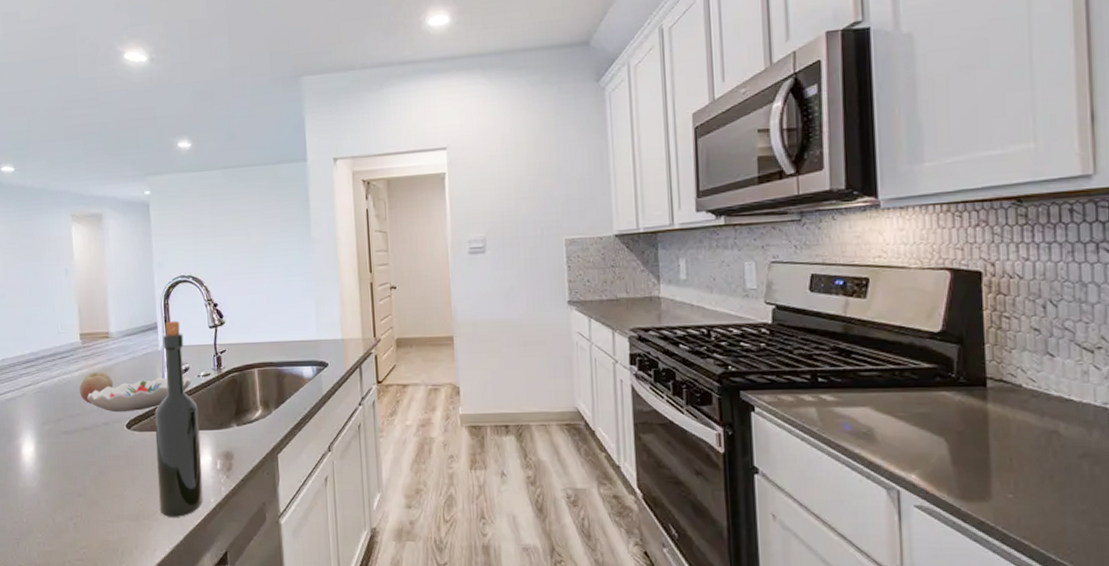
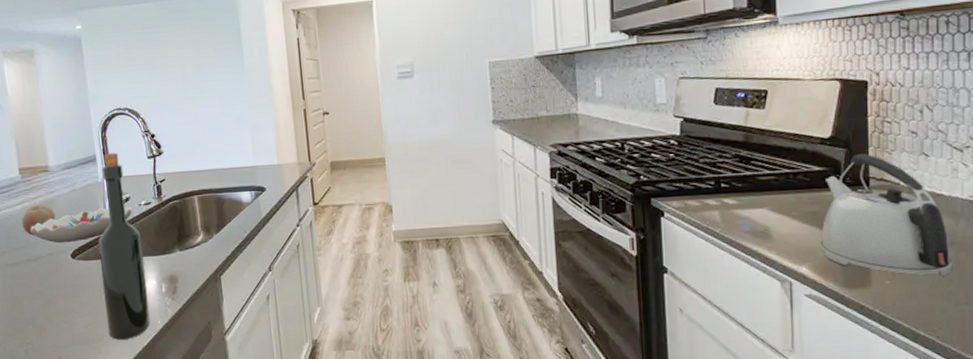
kettle: none [931,351,1087,492] -> present [820,153,953,276]

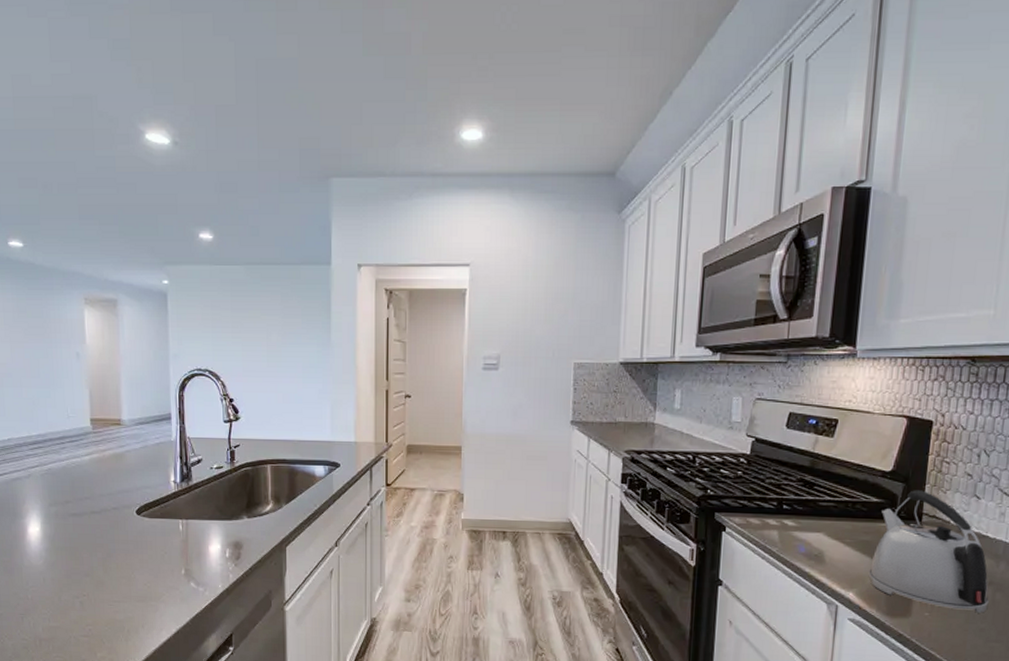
fruit: present [21,204,56,236] -> none [88,457,124,488]
decorative bowl: present [30,205,133,243] -> none [97,467,204,499]
wine bottle: present [98,152,151,340] -> none [165,412,211,600]

